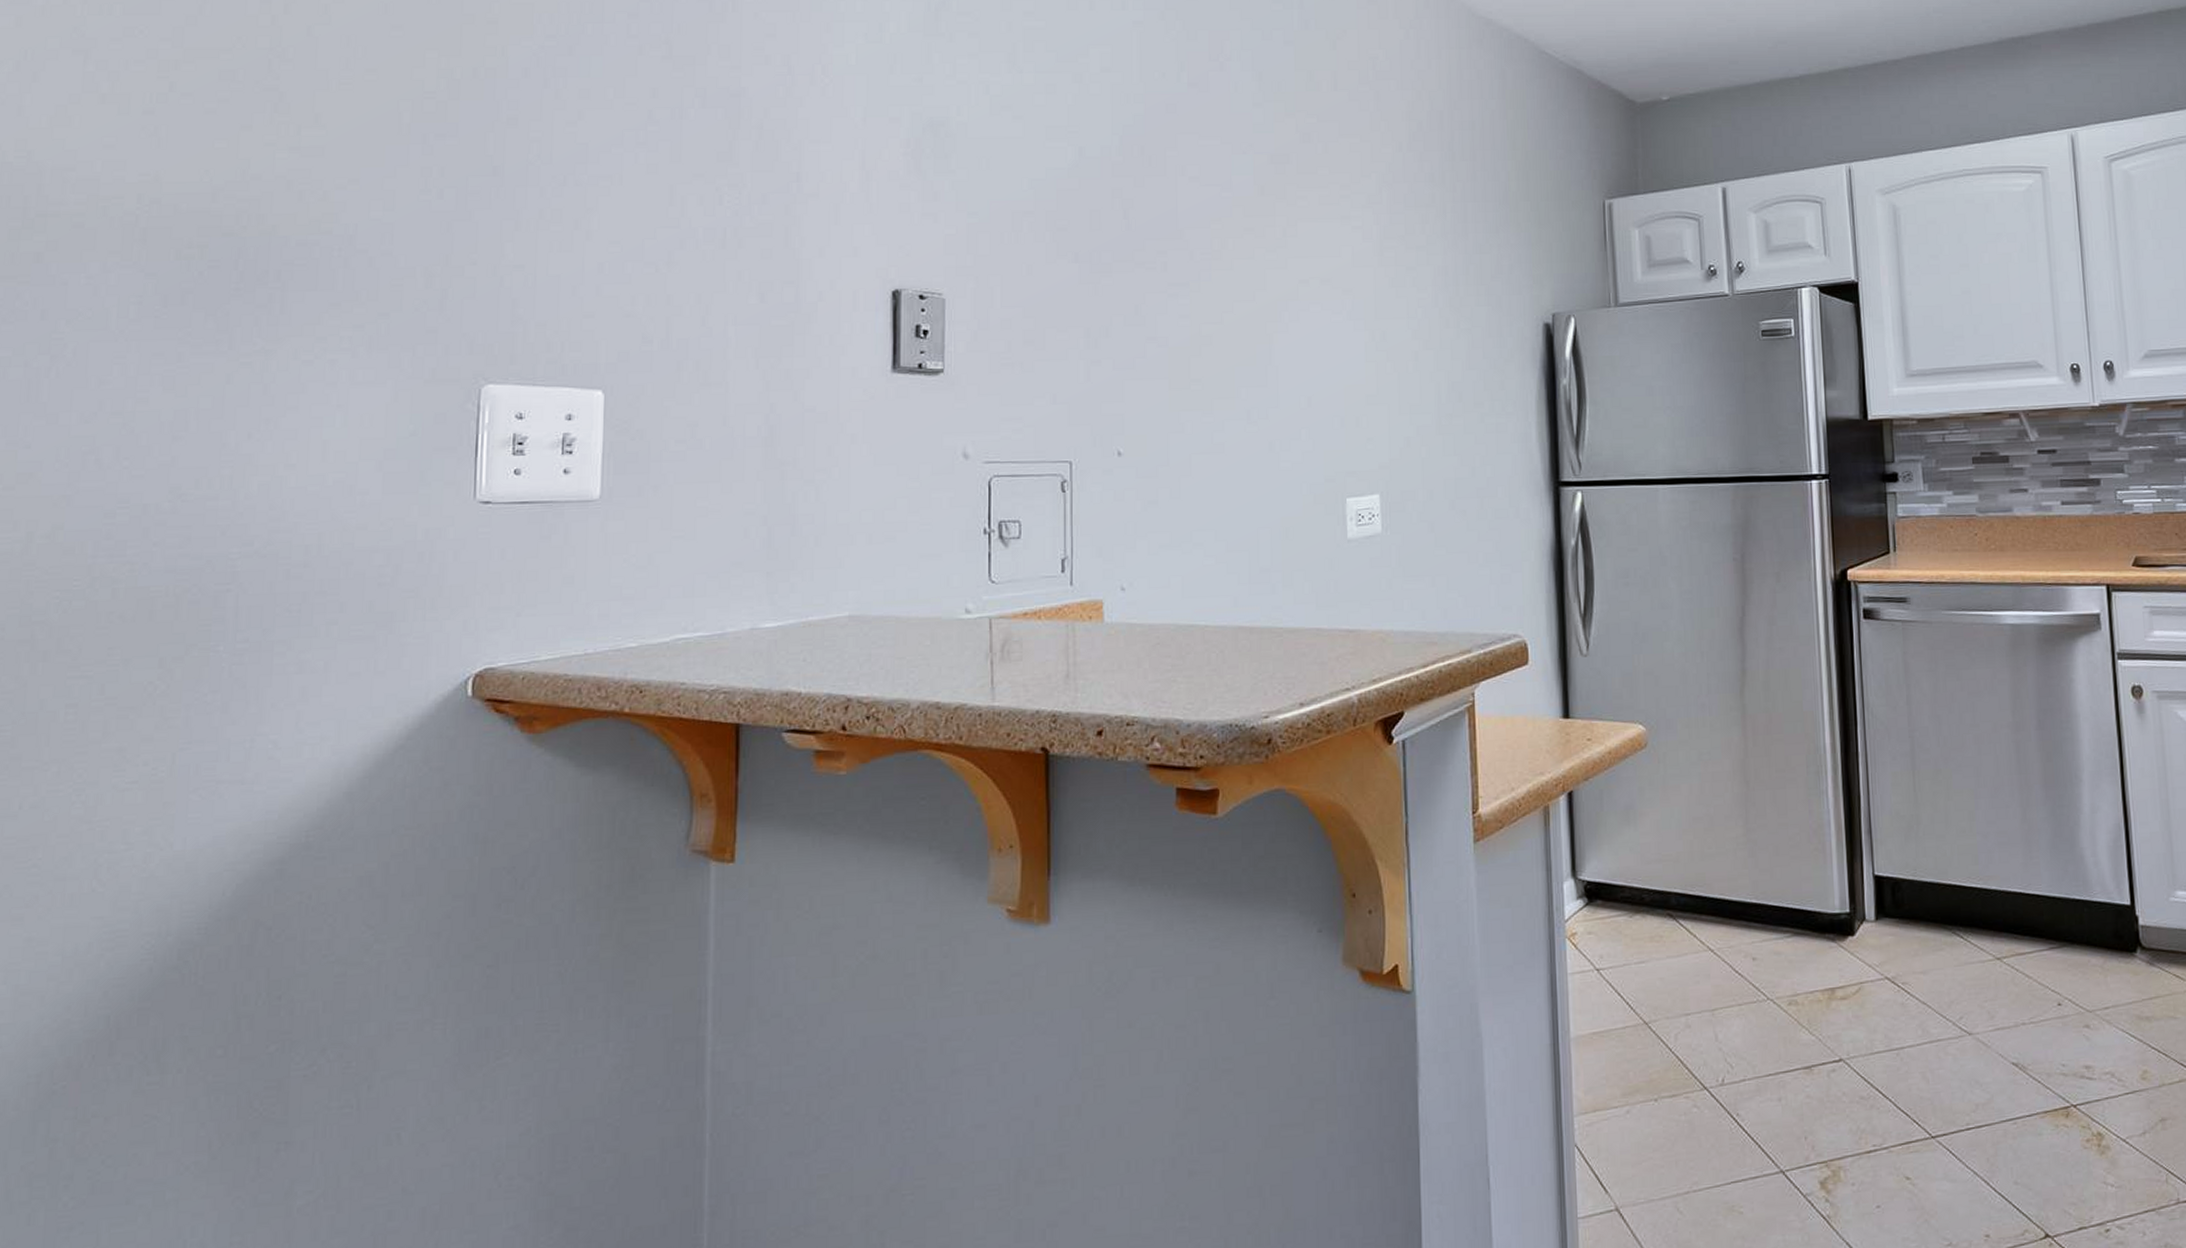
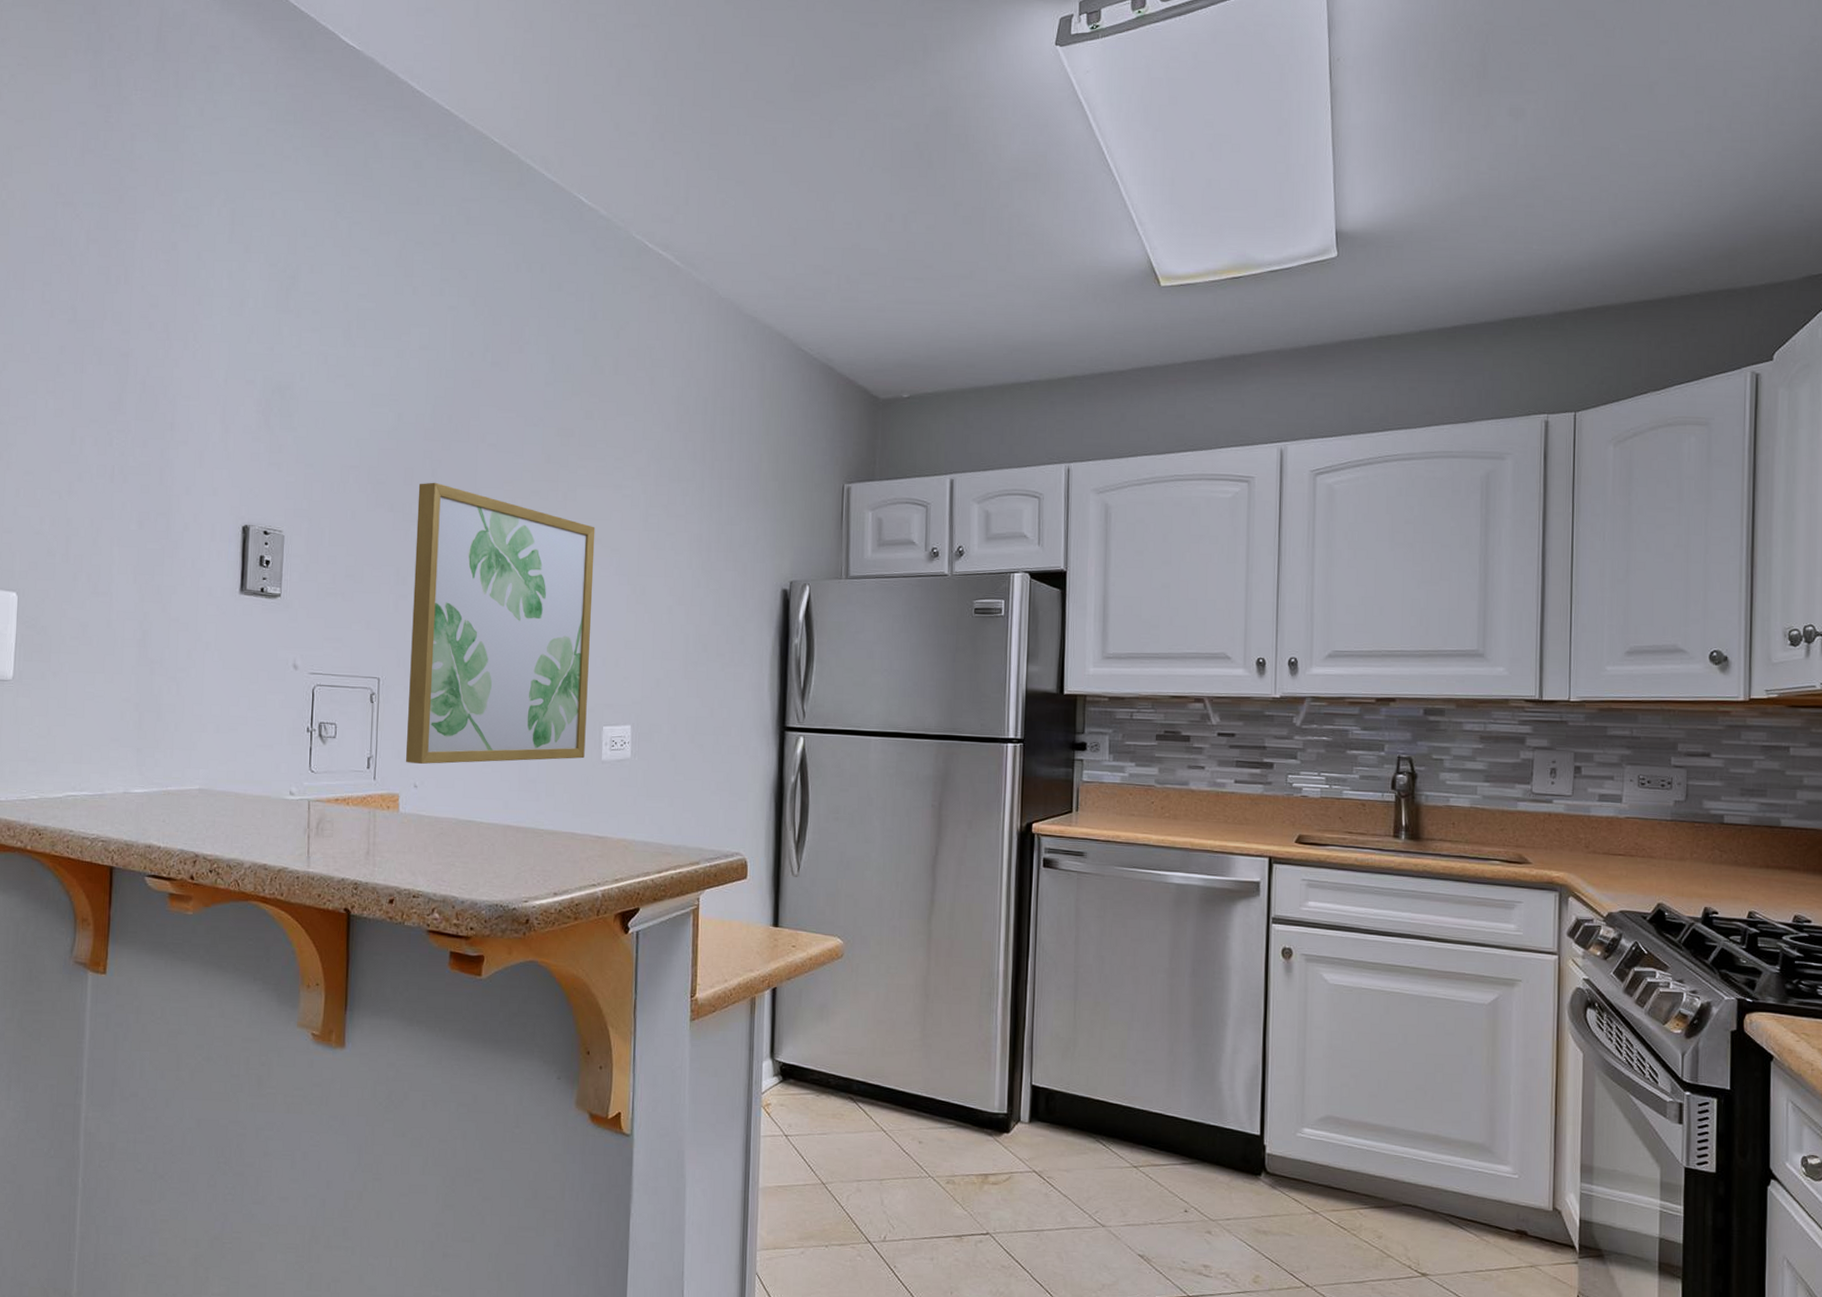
wall art: none [1108,225,1327,562] -> present [405,482,596,765]

